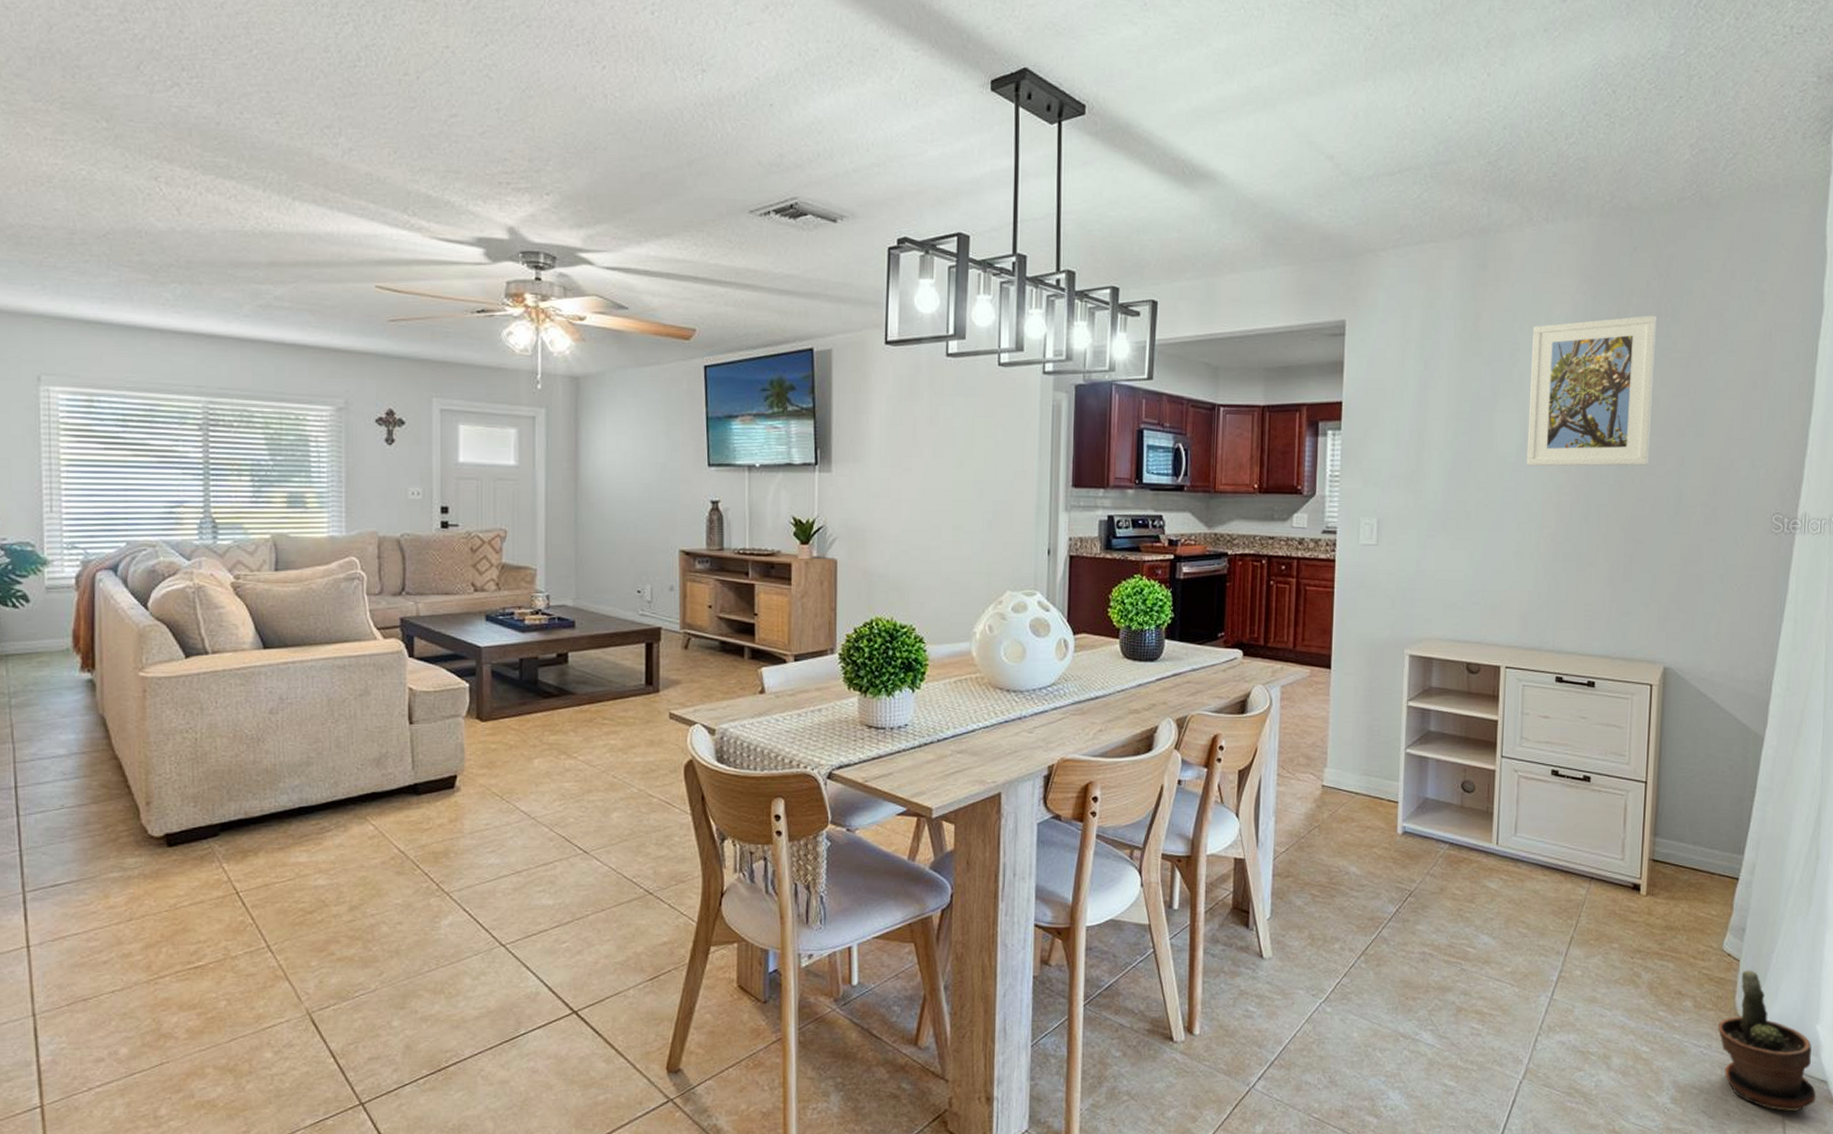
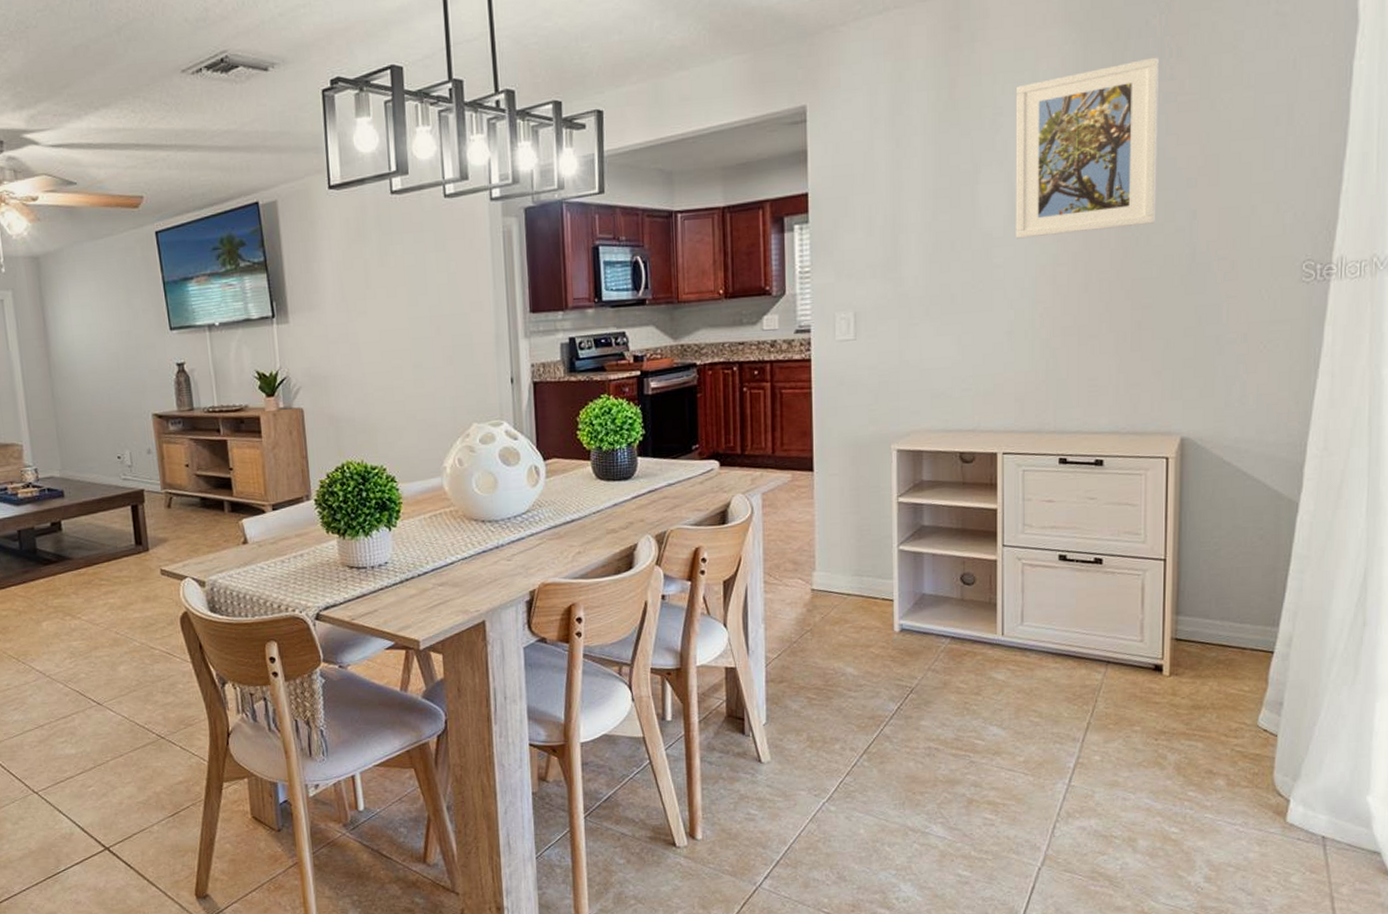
potted plant: present [1718,970,1816,1111] -> none [1255,744,1368,885]

